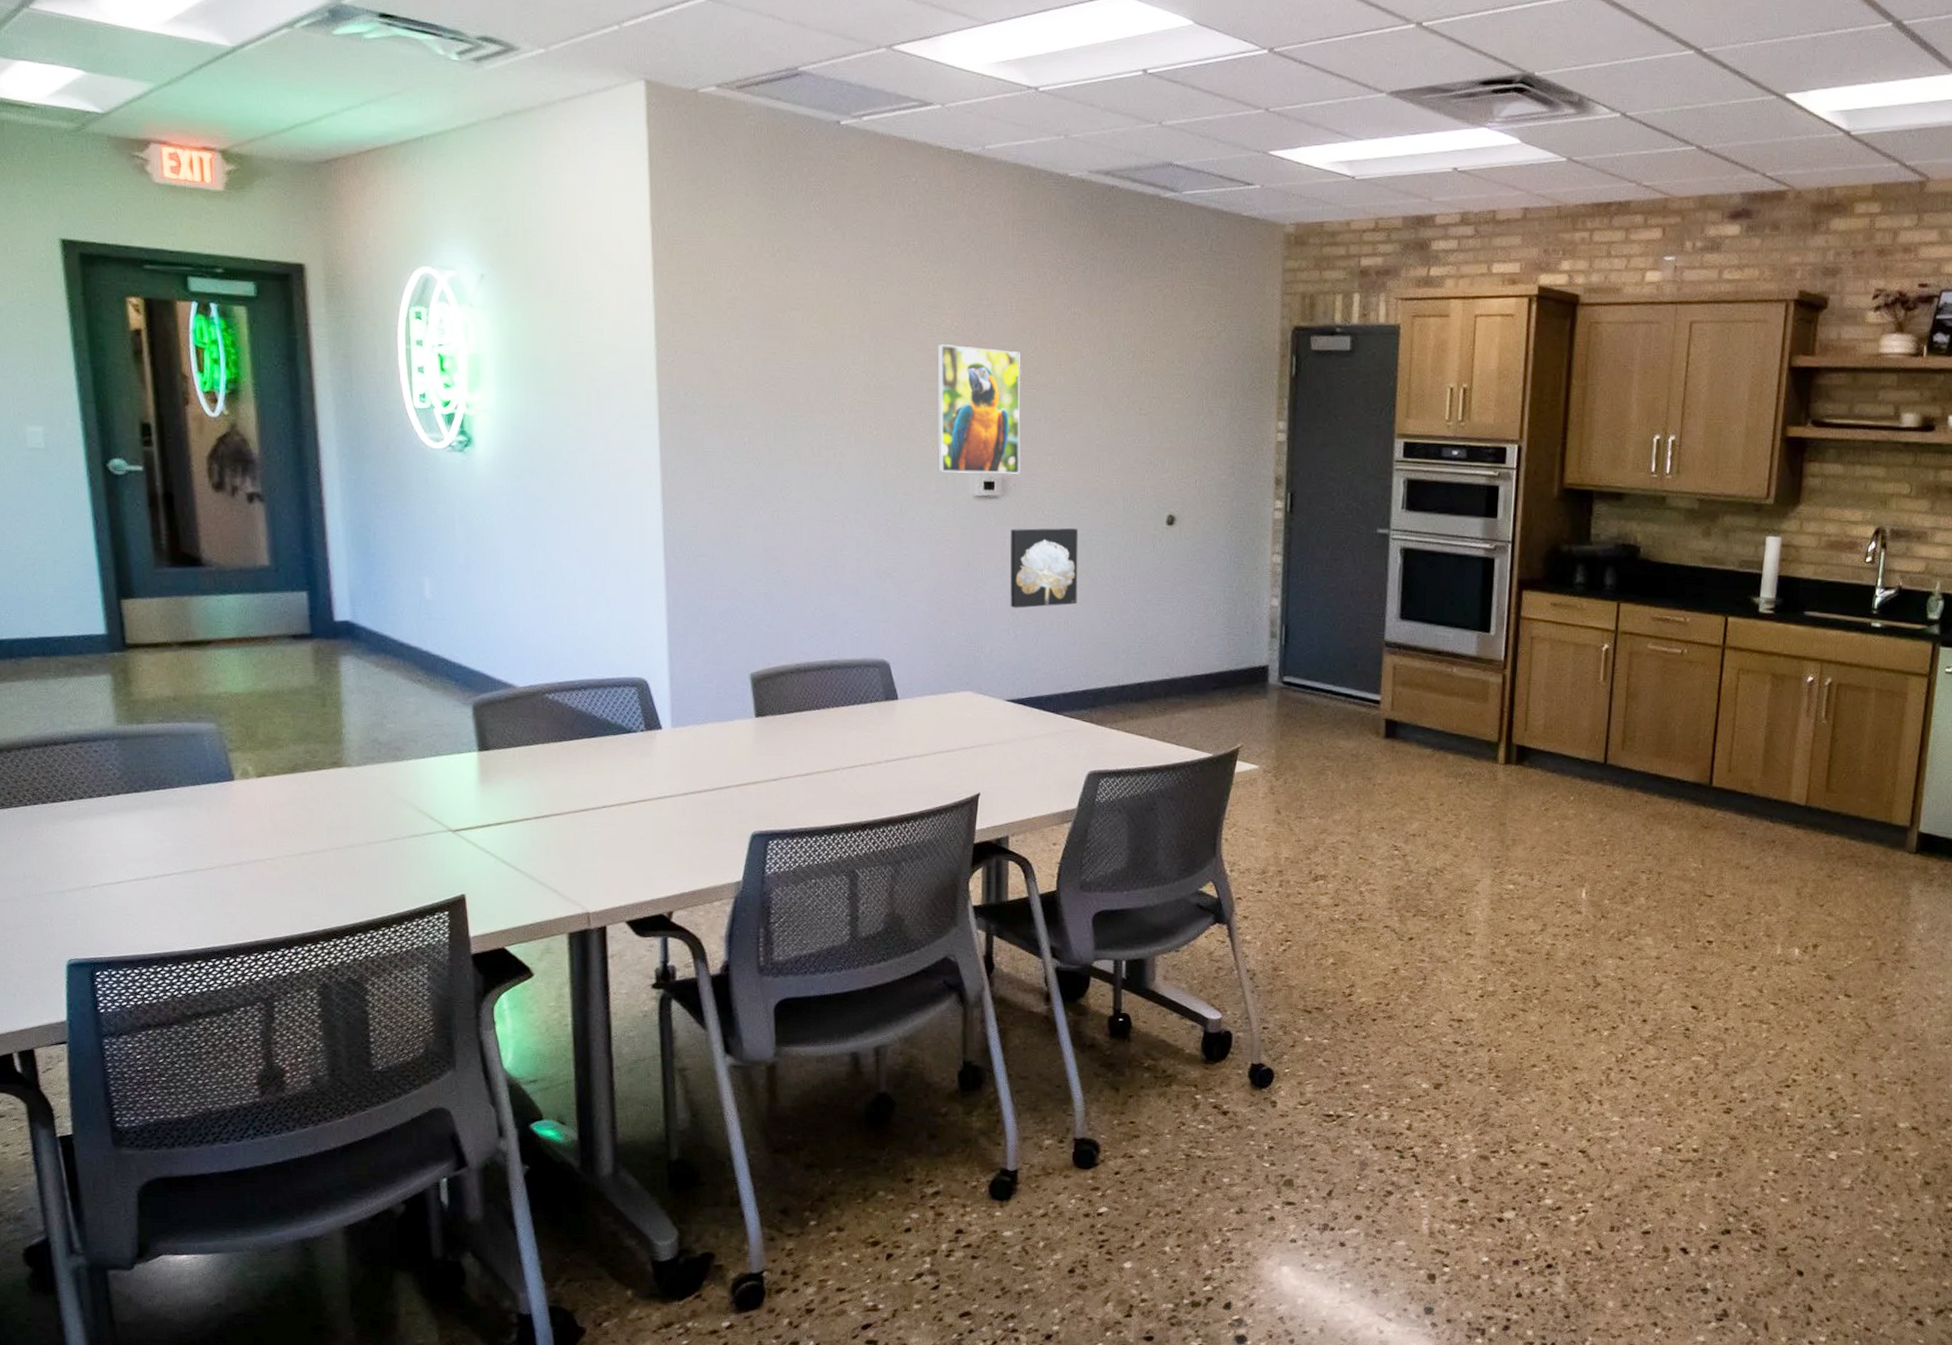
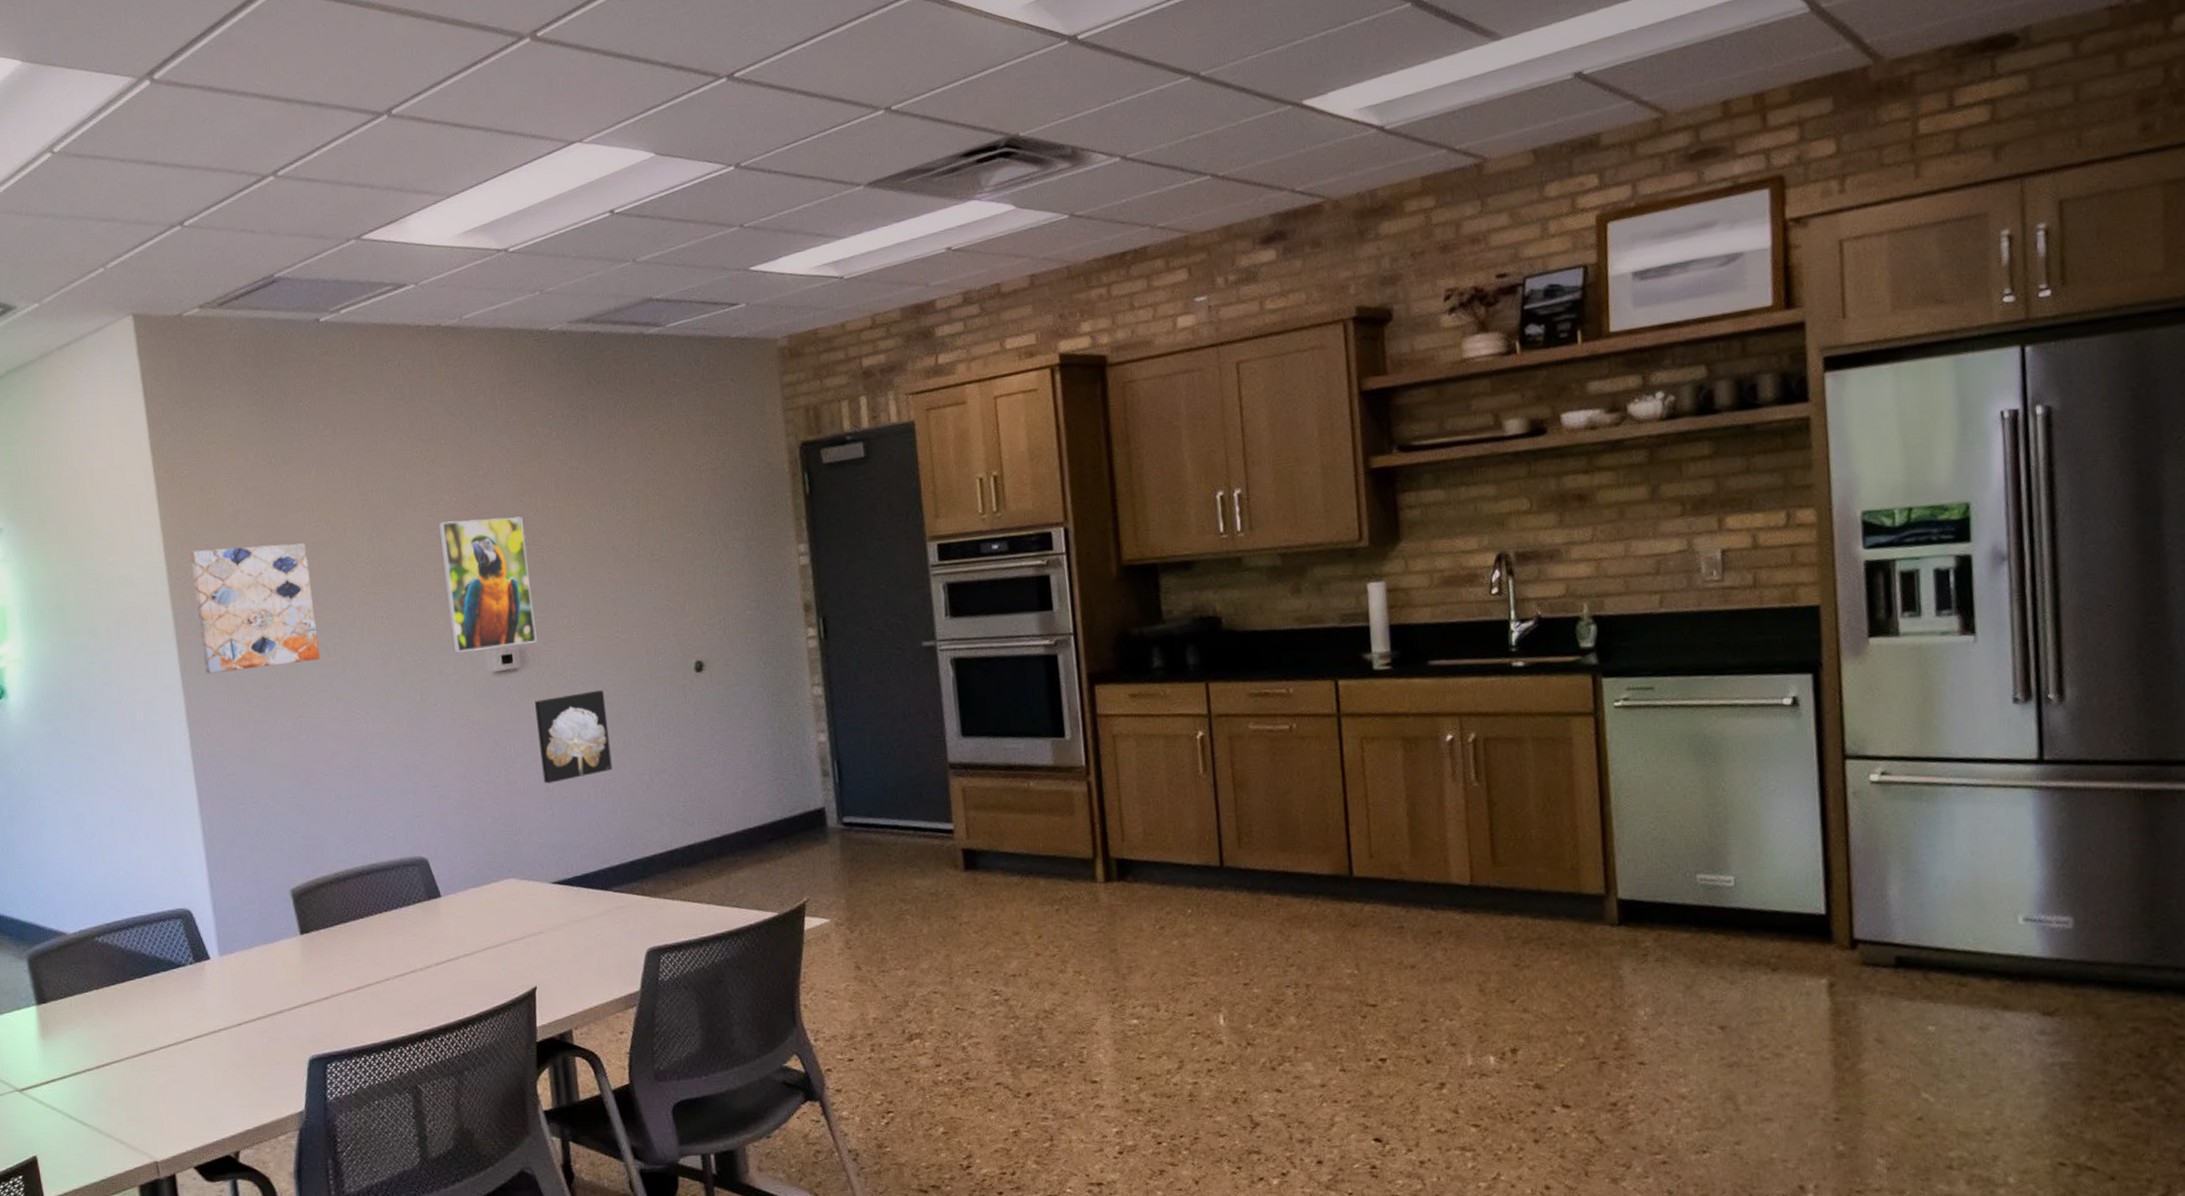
wall art: none [682,330,804,458] -> present [190,543,320,674]

